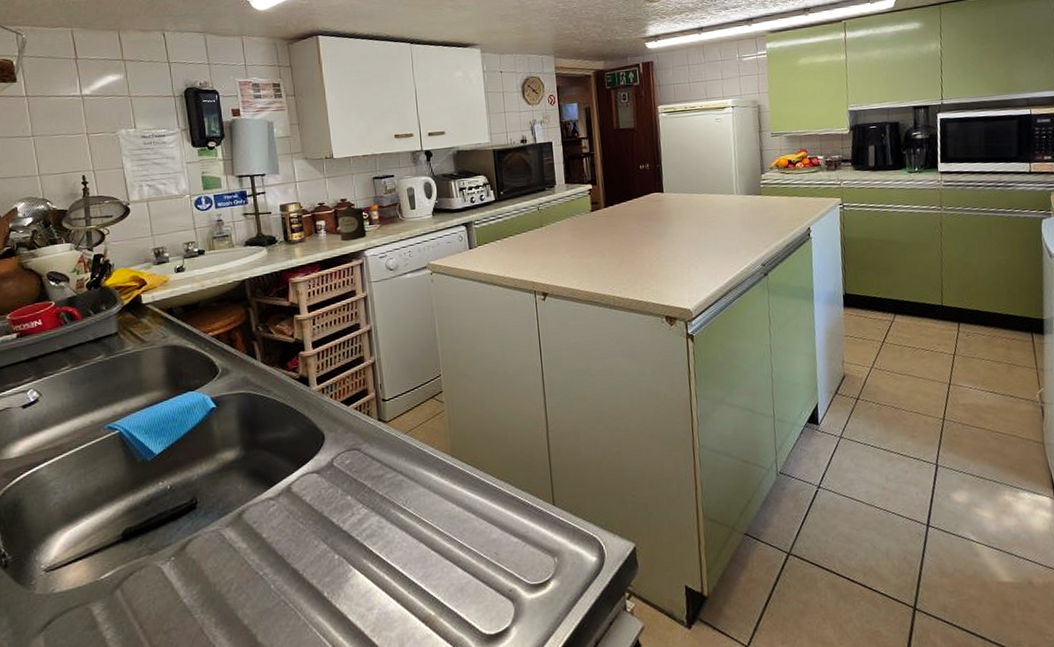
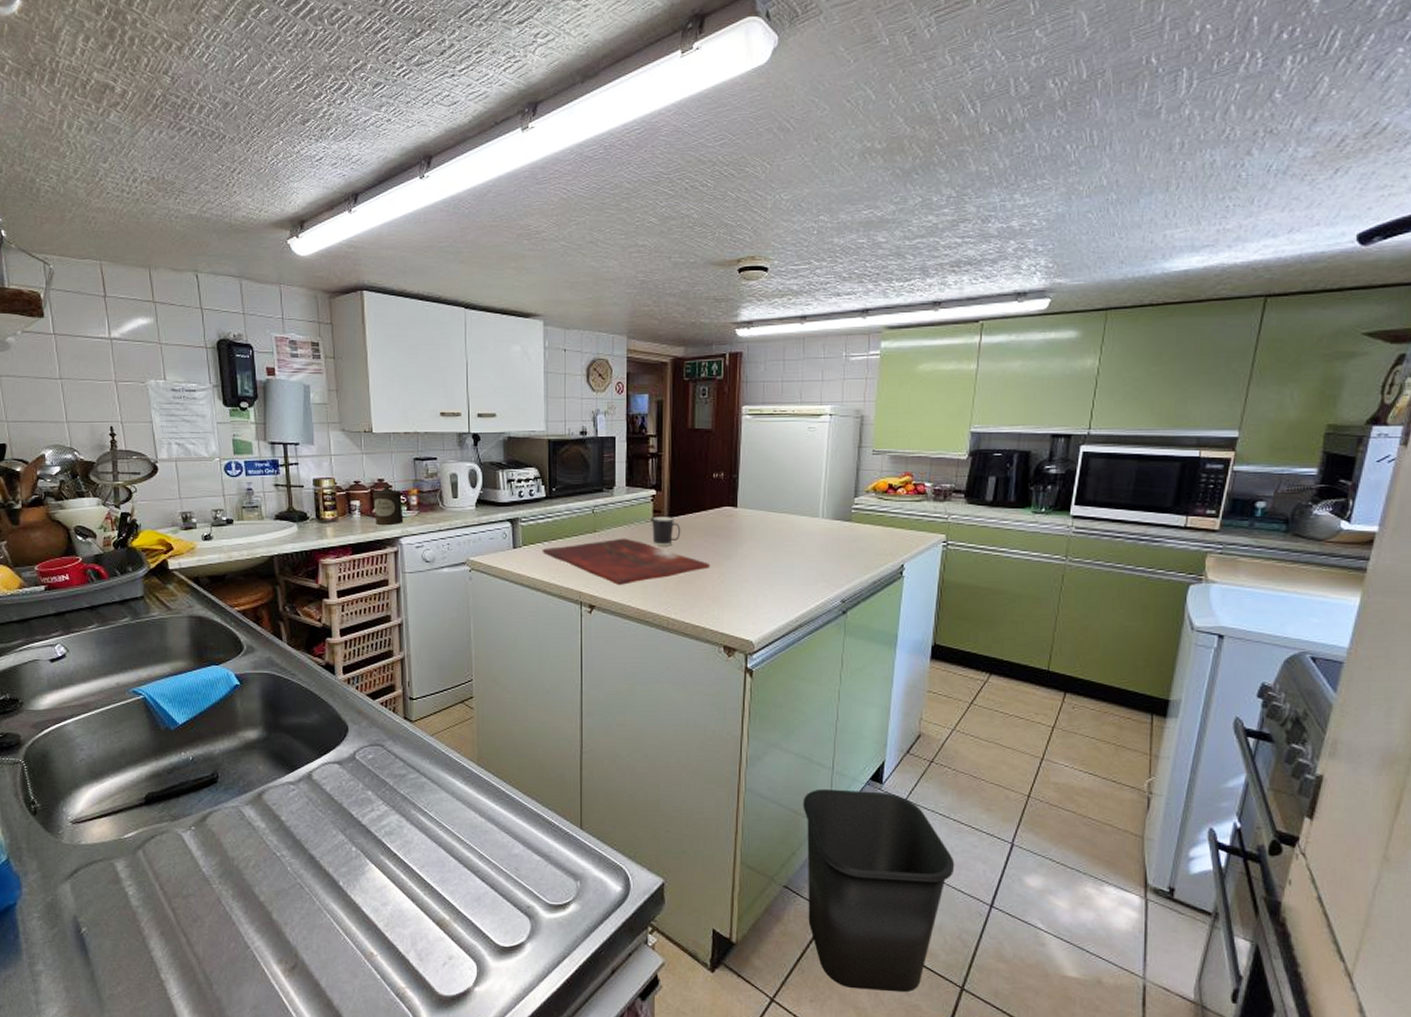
cutting board: none [496,229,646,272] -> present [542,538,711,585]
mug: none [591,206,618,234] -> present [652,517,681,546]
waste bin: none [751,432,892,624] -> present [803,788,955,993]

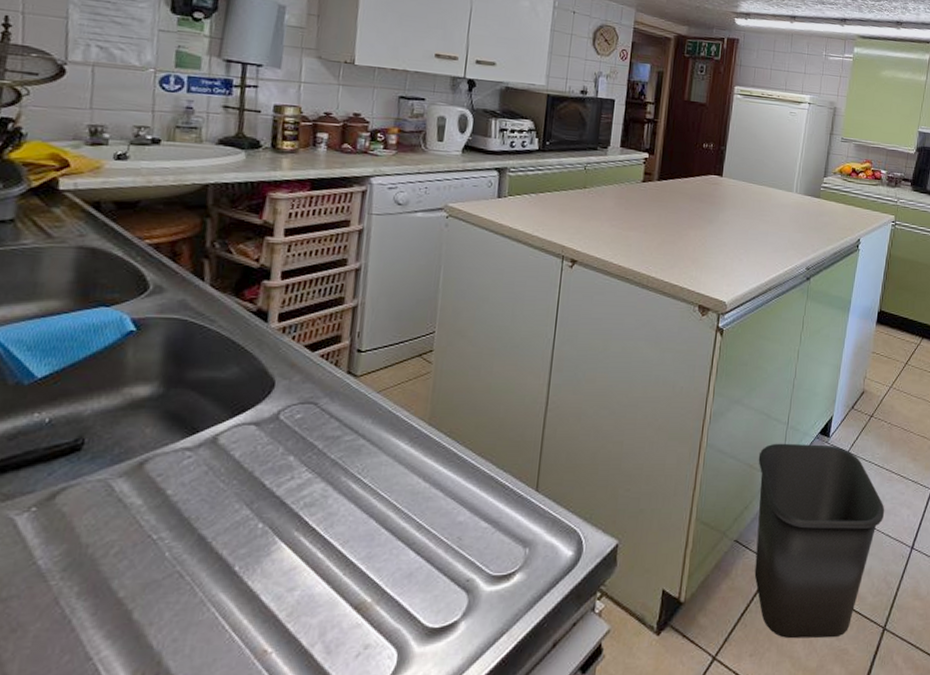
canister: present [373,485,404,525] -> none [343,120,379,163]
cutting board: present [542,538,711,585] -> none [528,196,694,242]
mug: present [652,517,681,546] -> none [640,178,669,207]

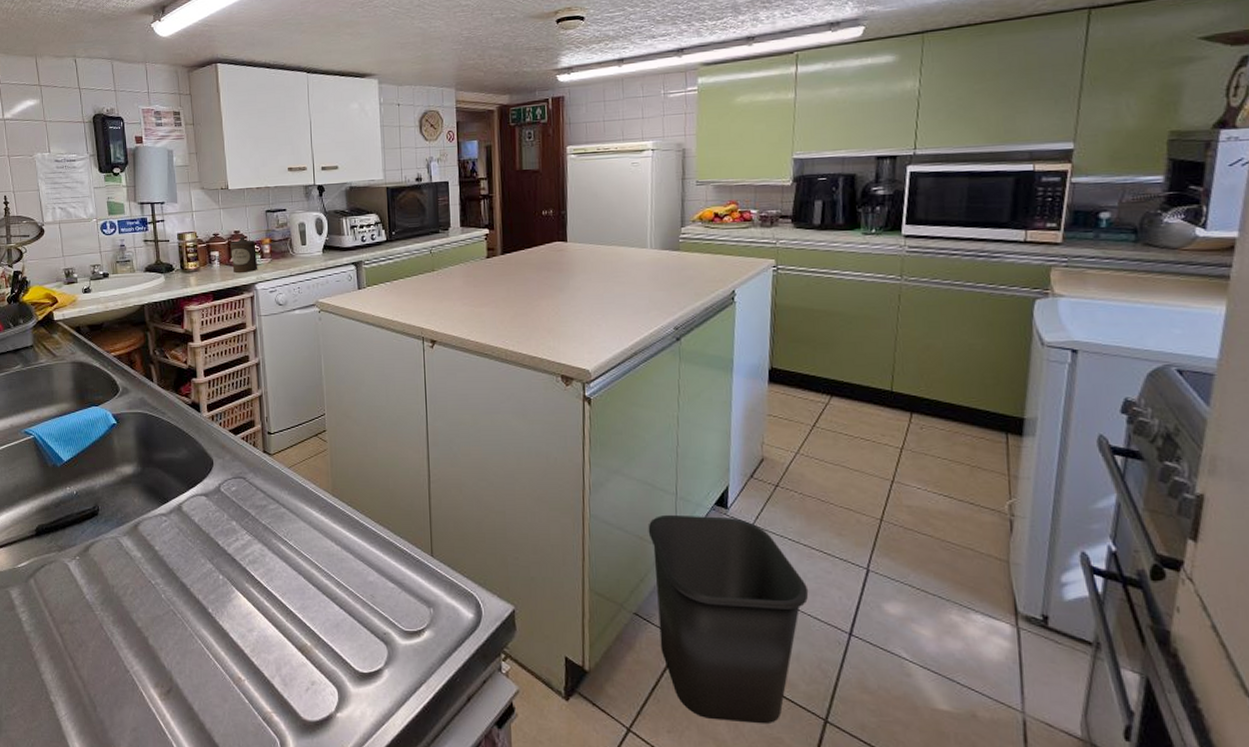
canister: none [343,120,379,163] -> present [230,236,258,273]

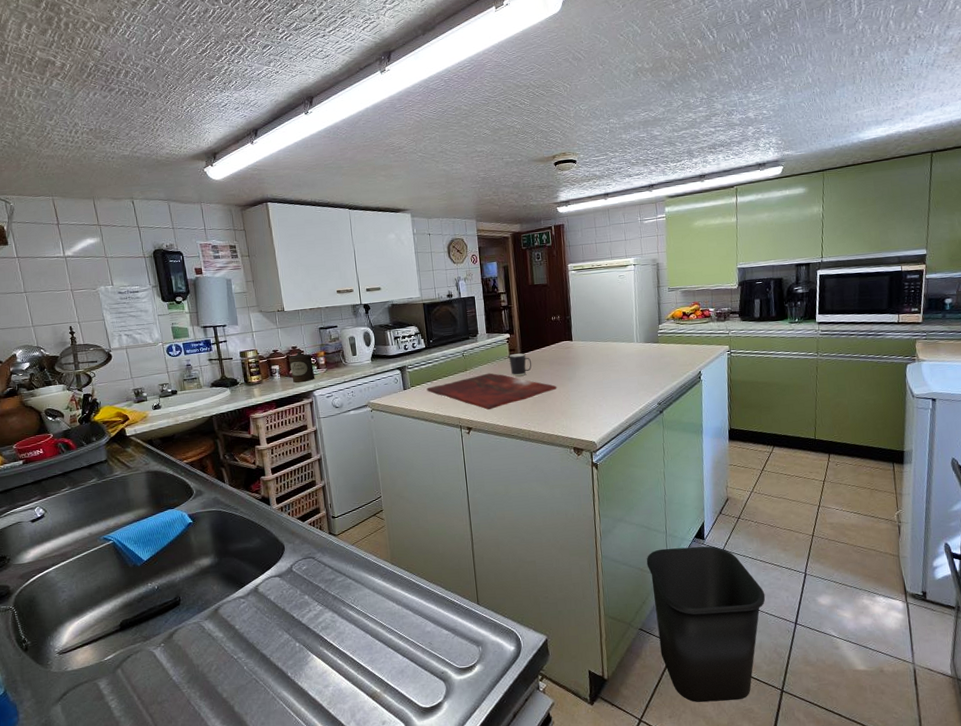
cutting board: none [385,275,545,320] -> present [426,373,557,410]
mug: none [486,254,515,282] -> present [509,353,532,377]

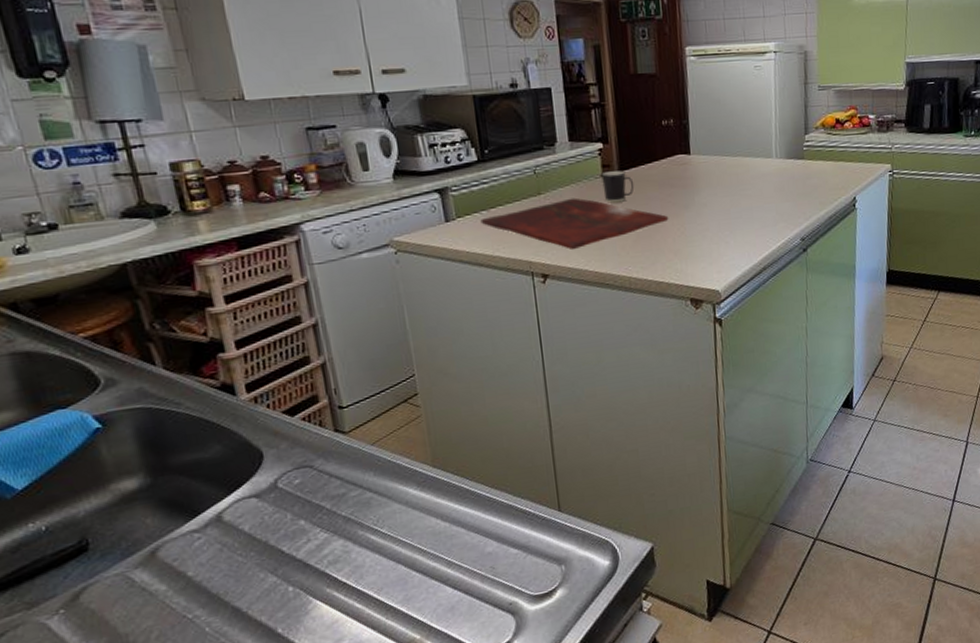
canister: present [289,351,315,383] -> none [256,163,303,211]
waste bin: present [646,546,766,703] -> none [781,416,921,603]

